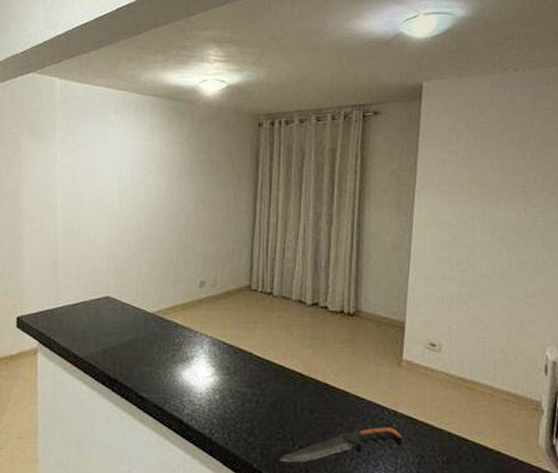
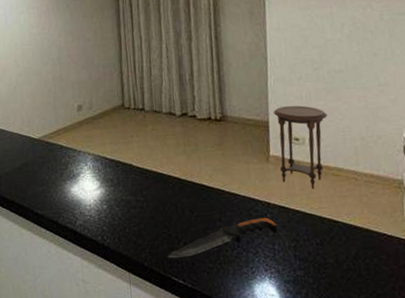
side table: none [412,308,468,402] -> present [274,105,327,189]

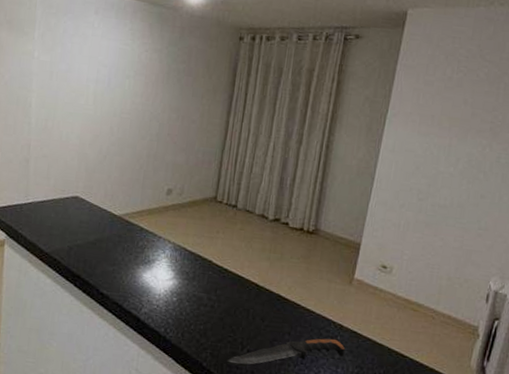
side table: present [274,105,327,189] -> none [360,231,421,320]

